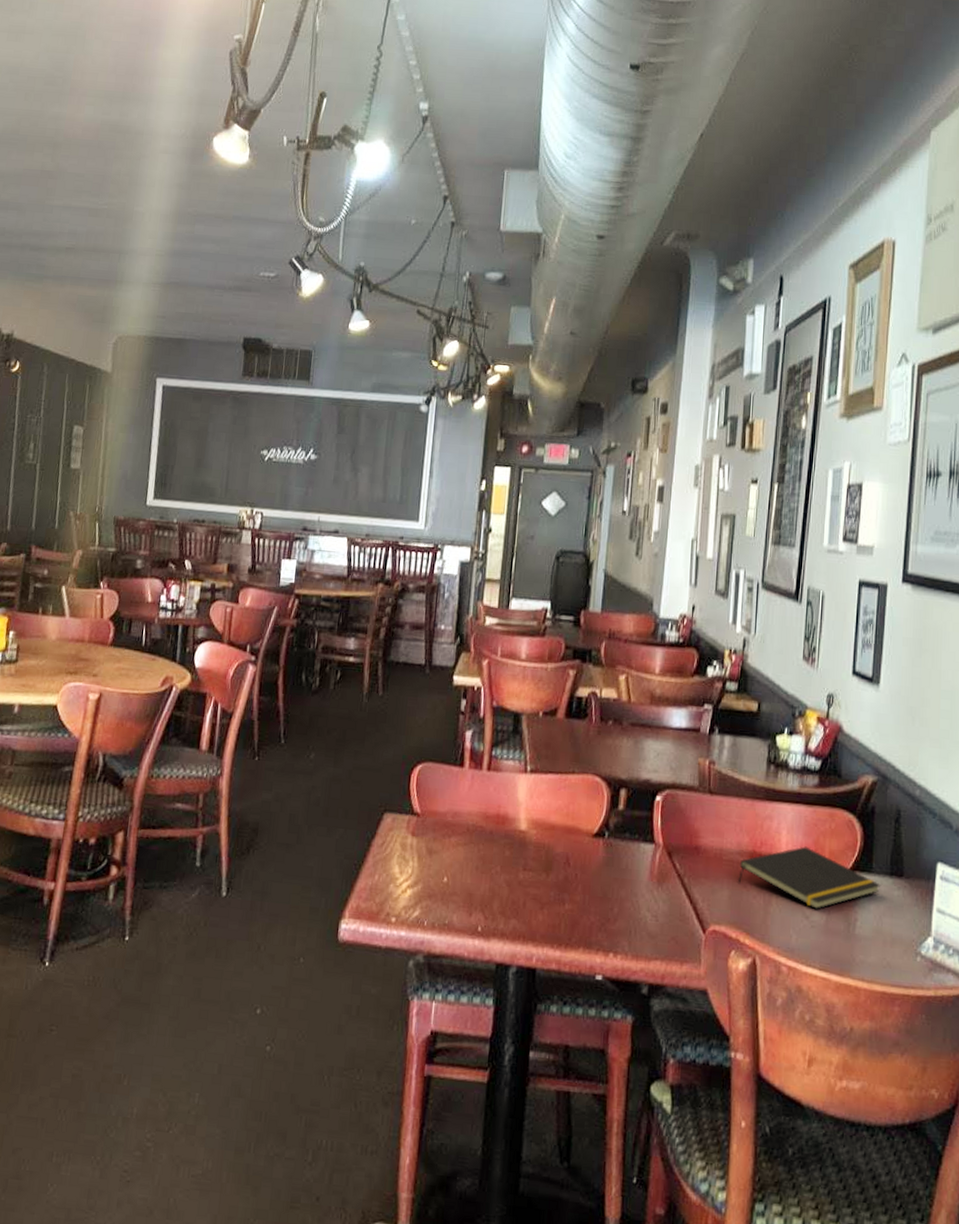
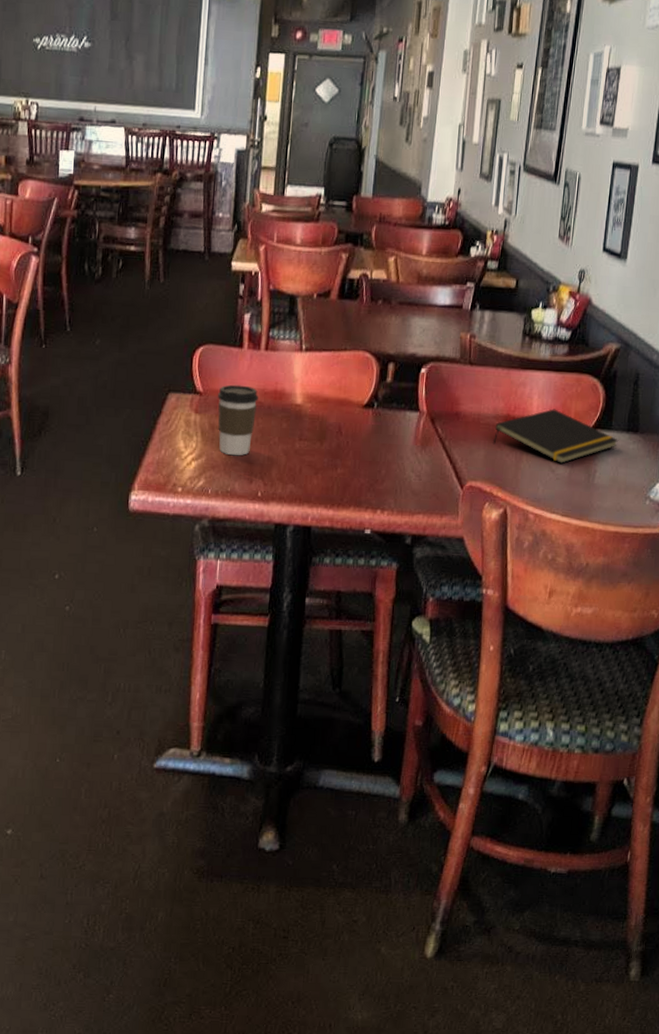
coffee cup: none [435,806,480,885] -> present [217,384,258,456]

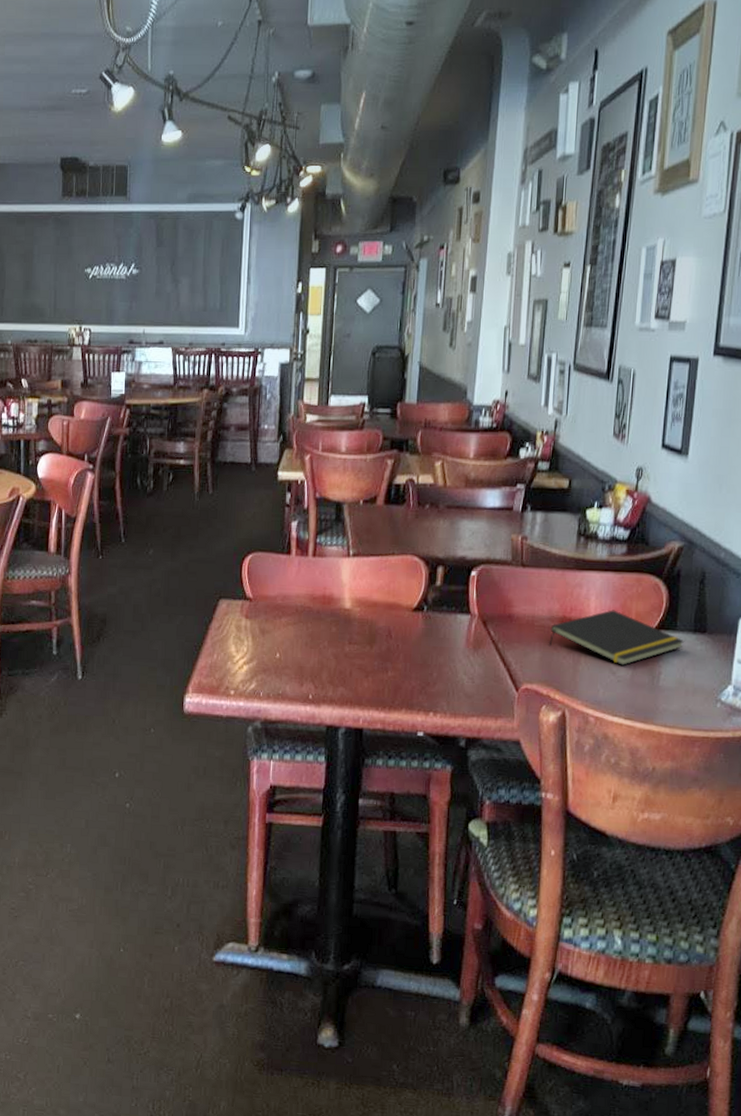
coffee cup: present [217,384,258,456] -> none [266,590,307,660]

